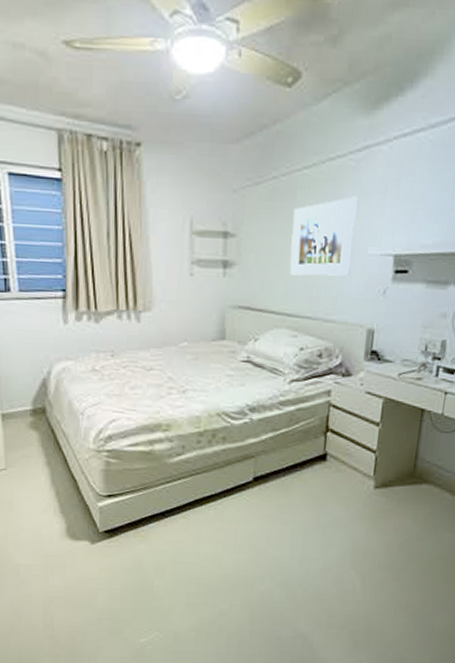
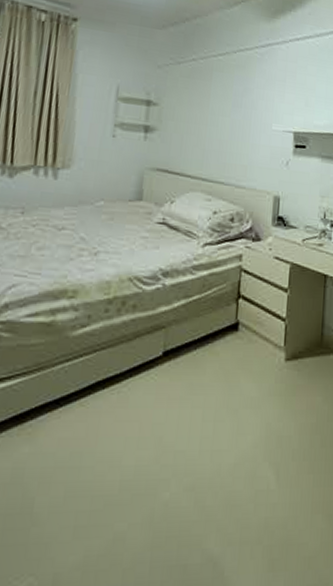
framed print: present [289,196,358,277] -> none [205,81,263,148]

